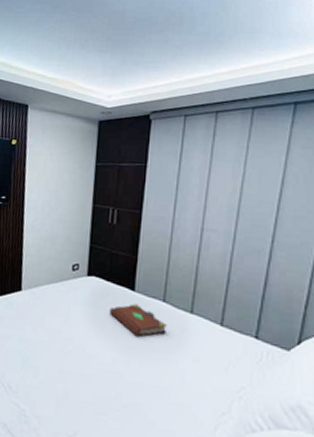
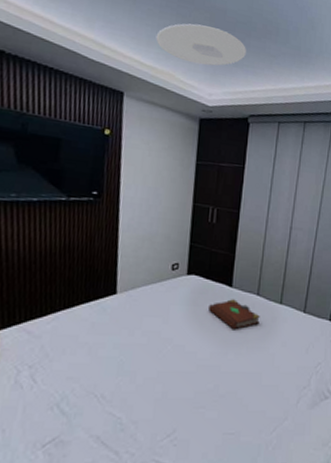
ceiling light: none [56,30,147,69] -> present [156,23,246,66]

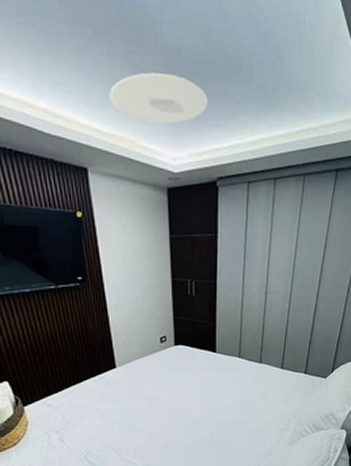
book: present [209,299,260,330] -> none [197,363,243,389]

